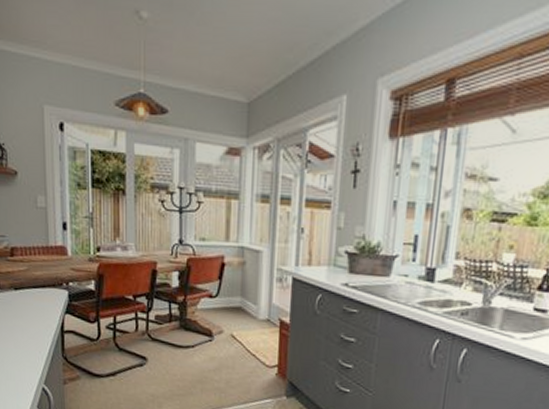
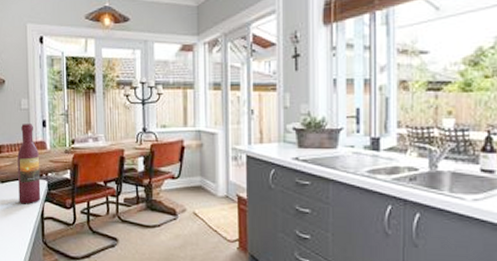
wine bottle: none [33,224,61,315] -> present [17,124,41,204]

